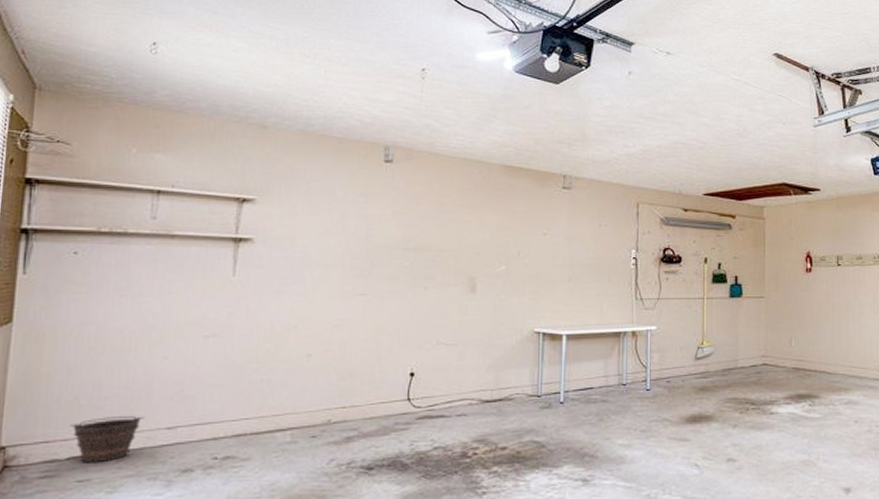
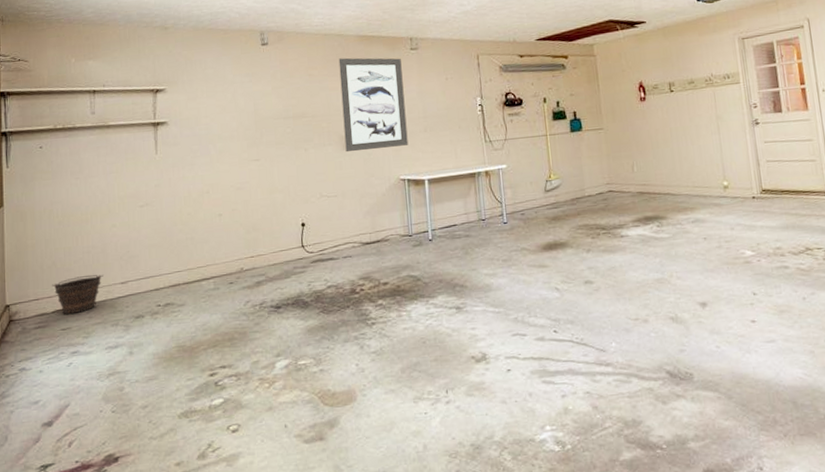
wall art: none [473,188,550,296] -> present [338,57,408,153]

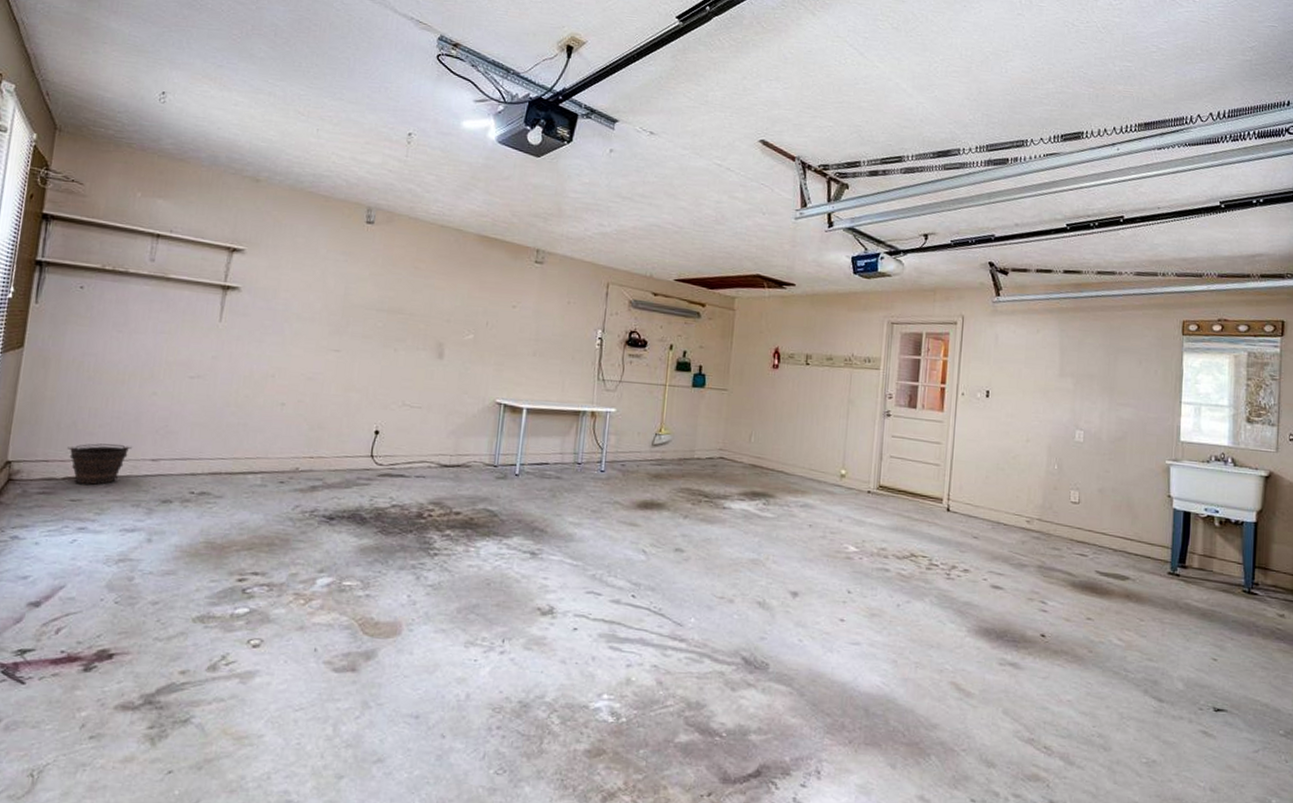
wall art: present [338,57,408,153] -> none [441,256,522,367]

